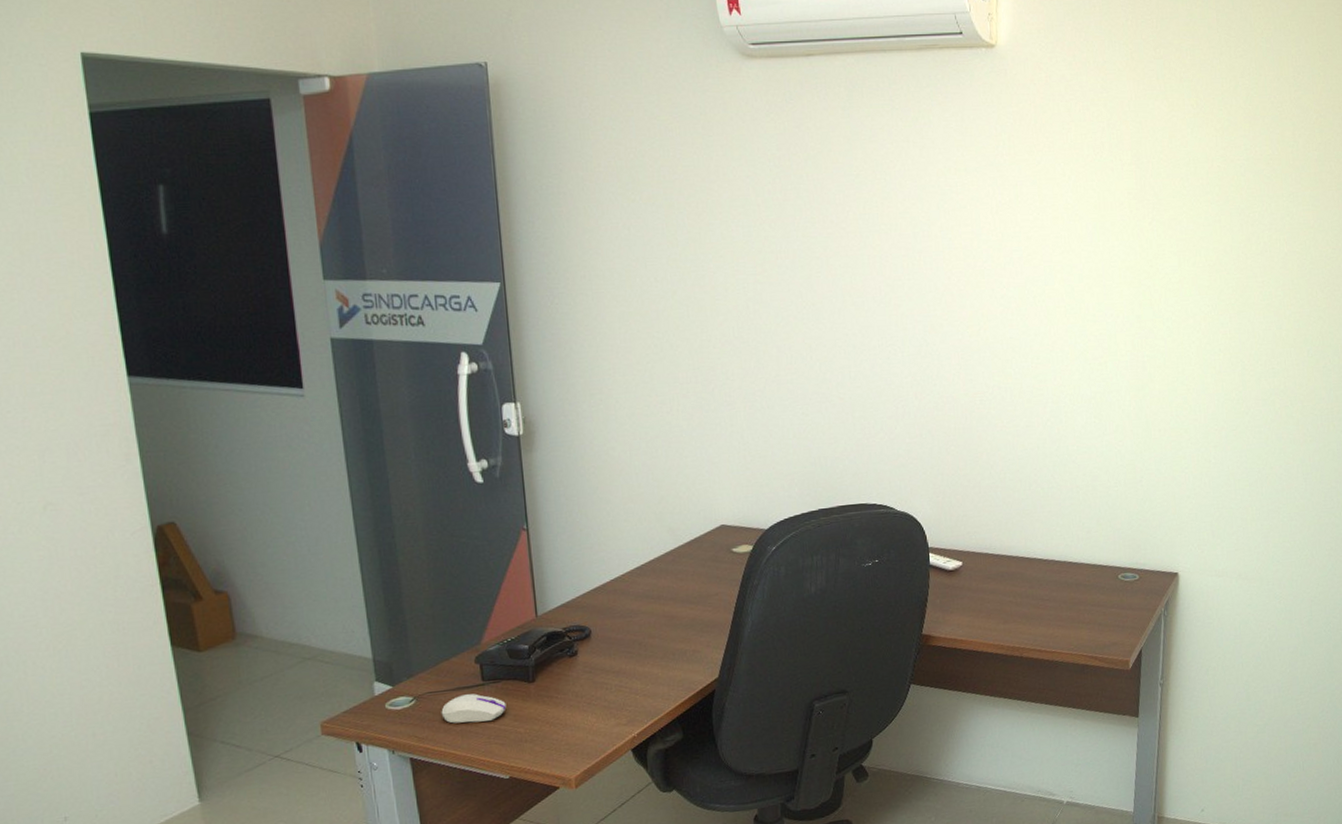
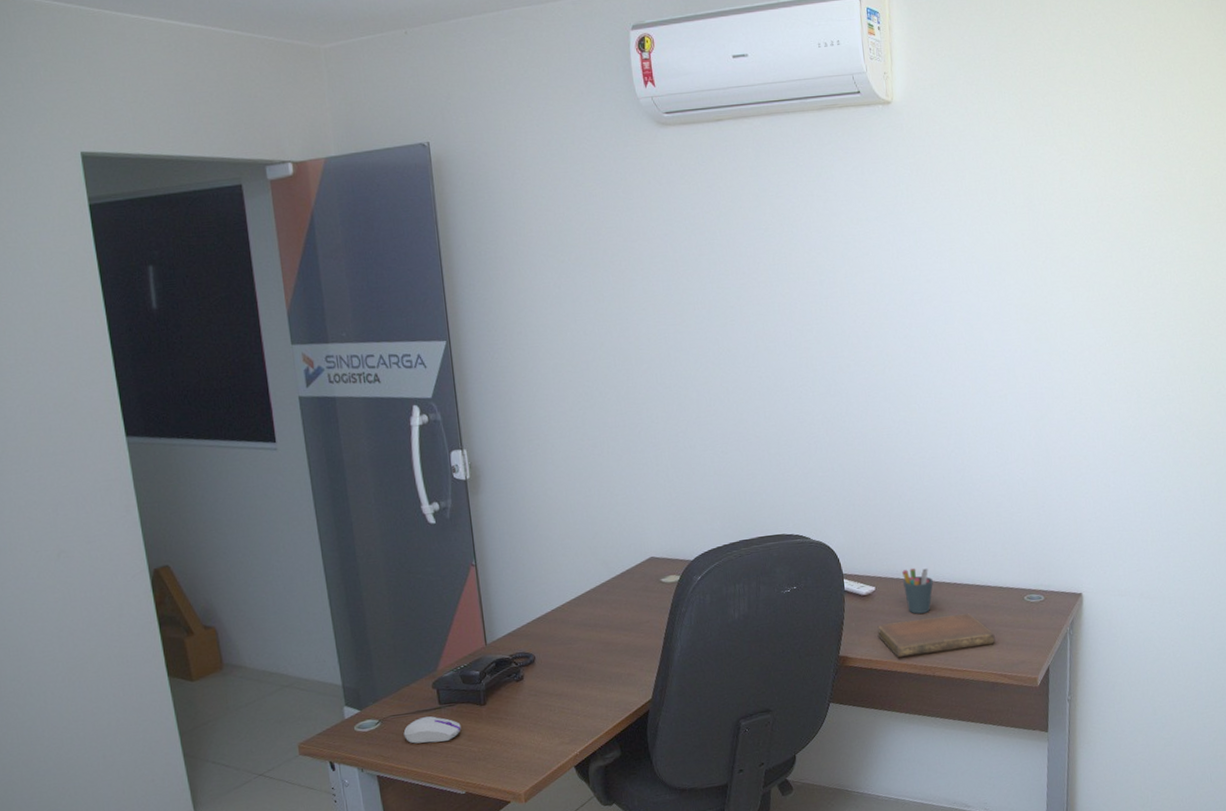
notebook: none [963,591,1087,637] -> present [877,613,995,657]
pen holder: none [990,542,1024,591] -> present [901,568,933,614]

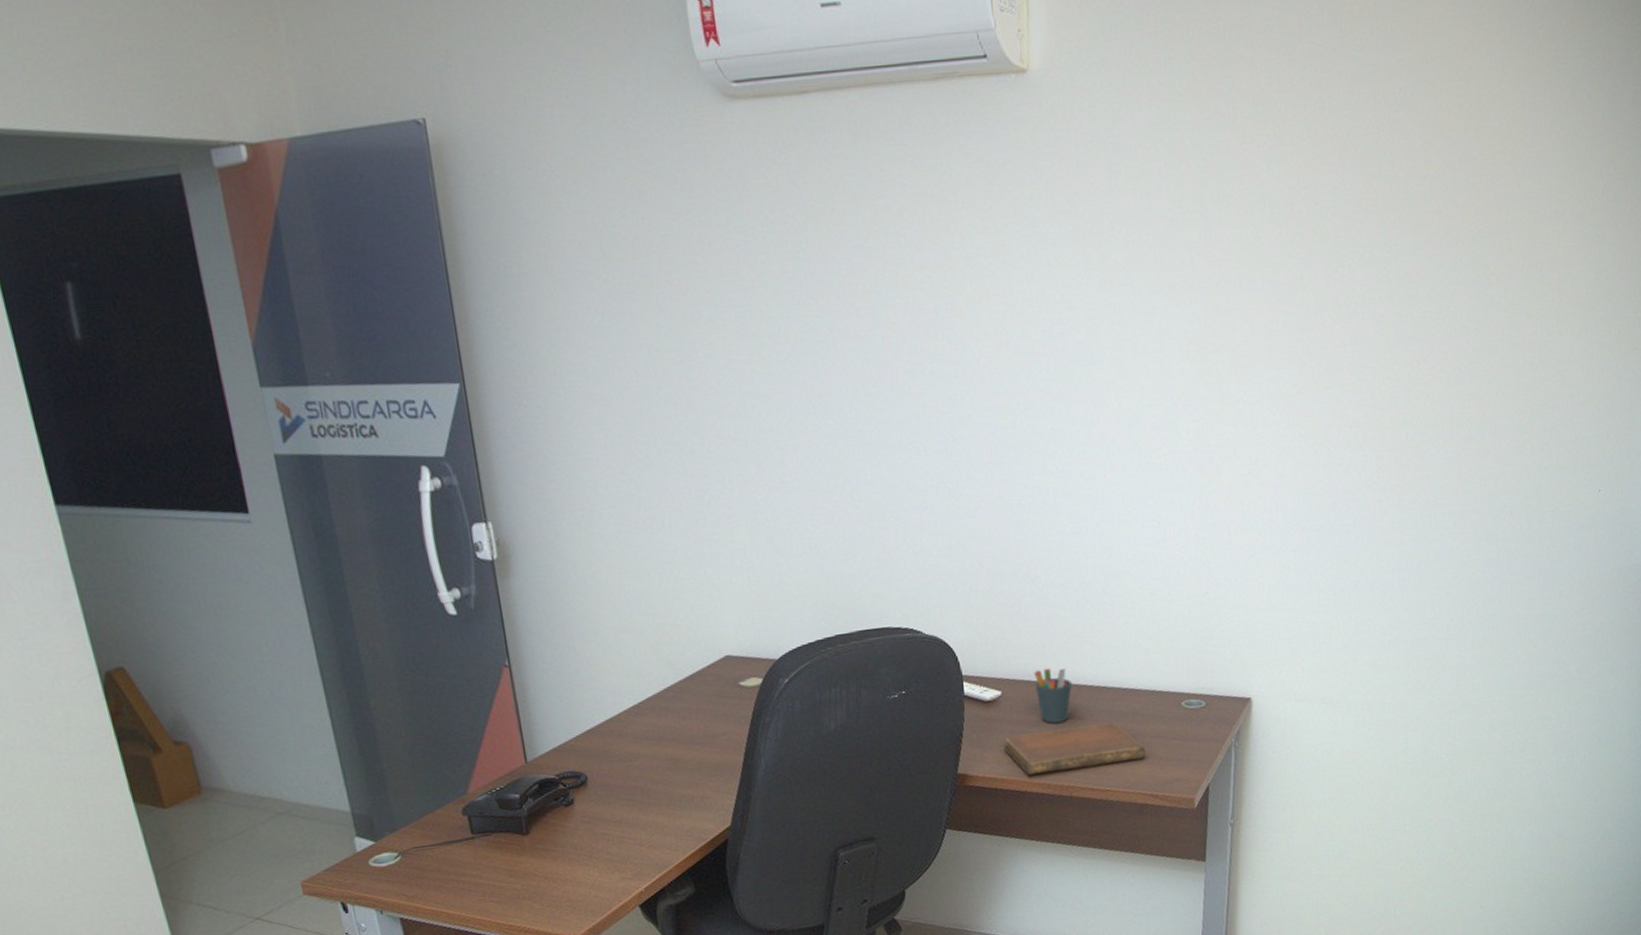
computer mouse: present [403,716,461,744] -> none [429,848,500,881]

